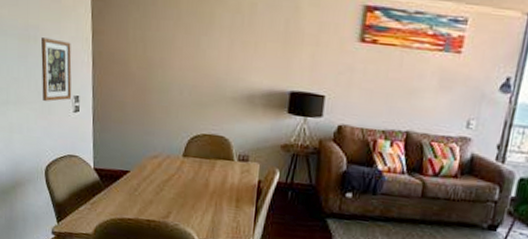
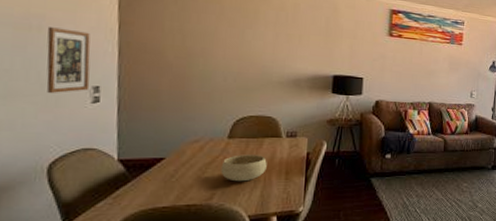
bowl: none [176,175,219,204] -> present [220,155,267,182]

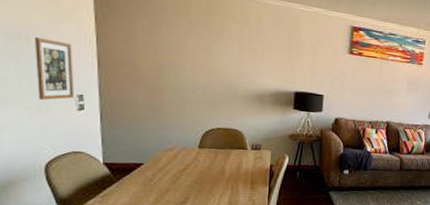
bowl: present [220,155,267,182] -> none [193,164,234,189]

